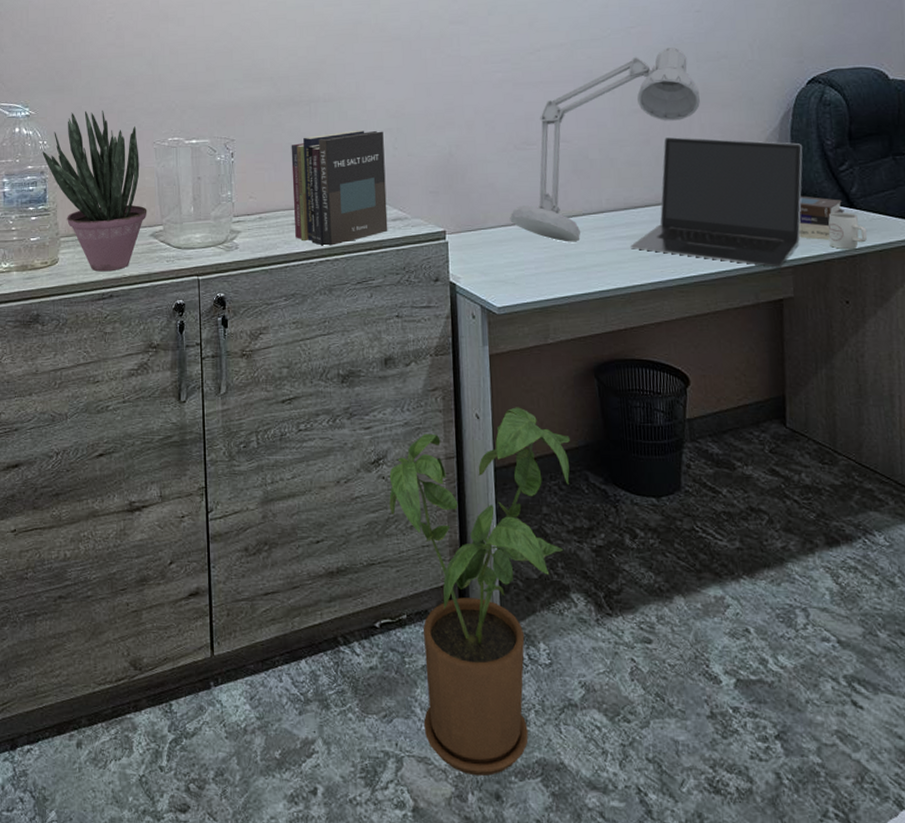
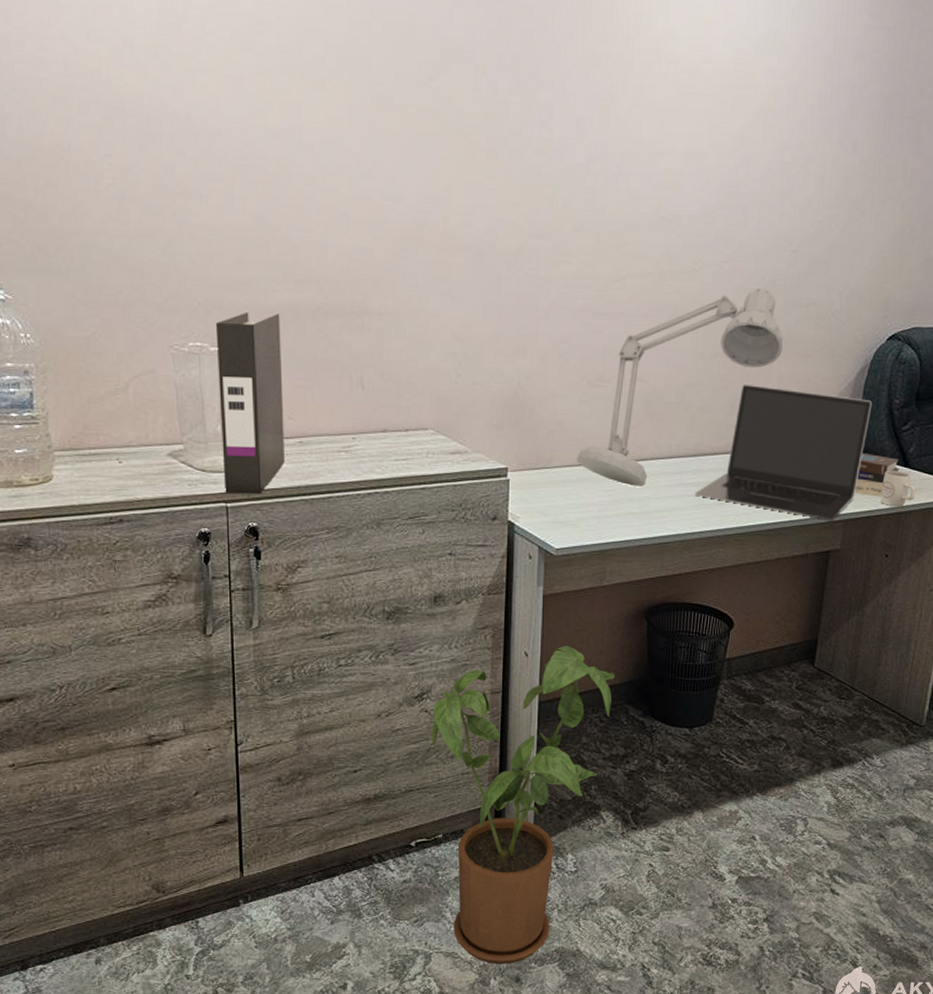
potted plant: present [42,110,147,272] -> none [25,300,164,493]
binder: none [189,108,247,268] -> present [215,313,285,495]
books: present [291,130,388,246] -> none [338,350,446,477]

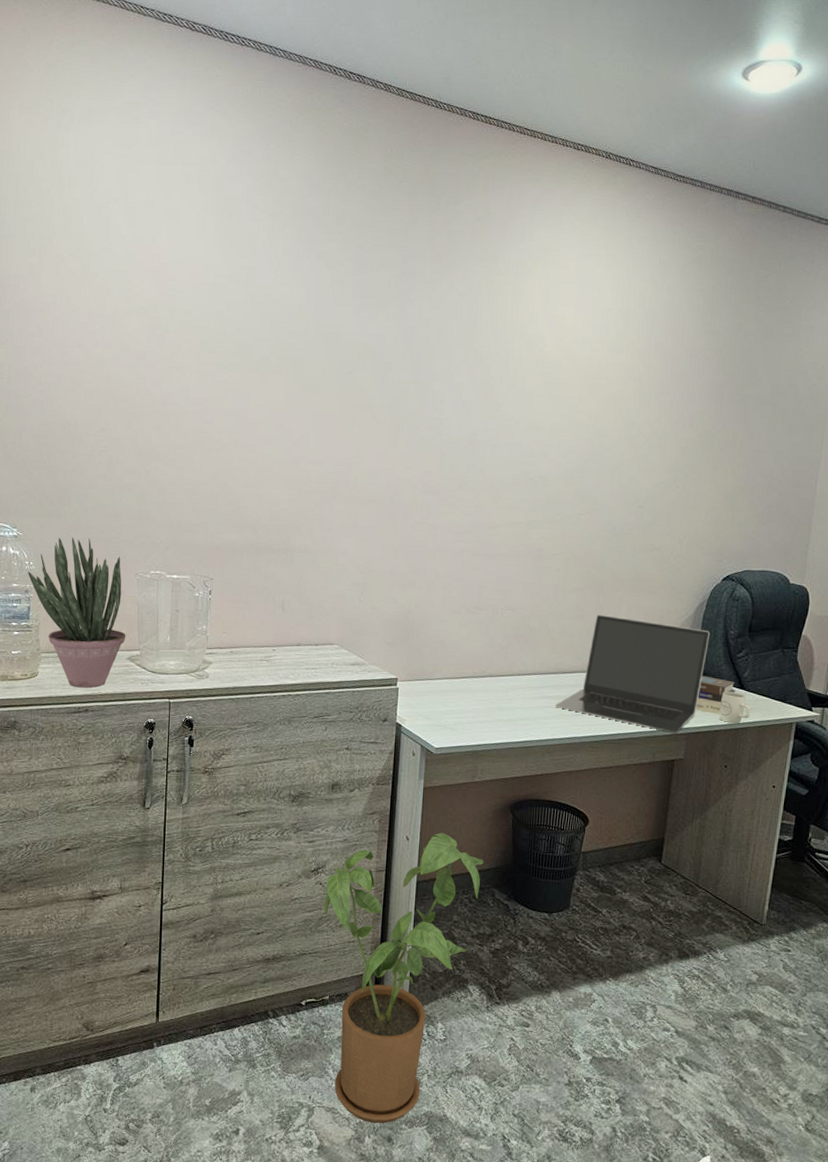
potted plant: none [25,300,164,493] -> present [28,537,126,688]
binder: present [215,313,285,495] -> none [169,549,222,693]
desk lamp: present [576,289,783,487] -> none [455,536,632,698]

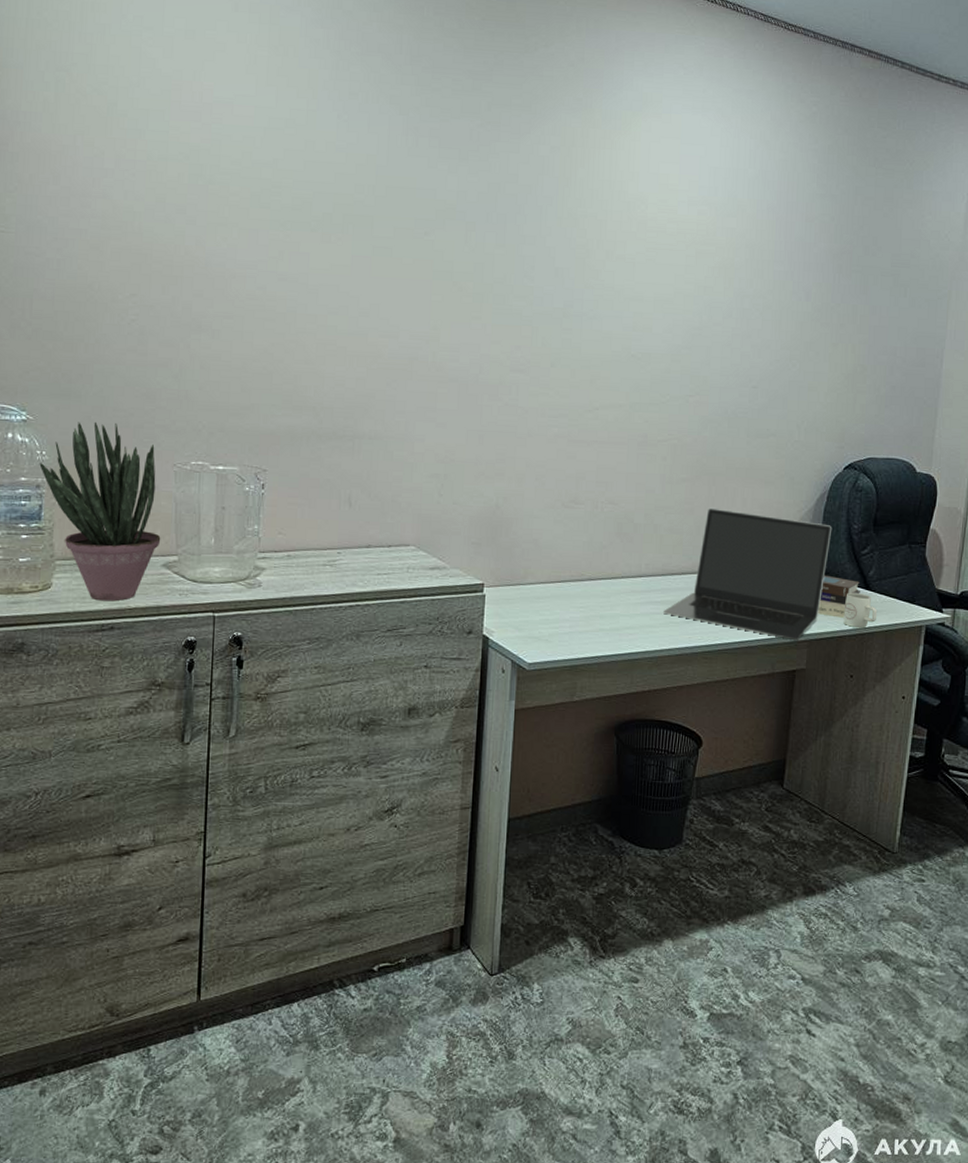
house plant: present [323,832,483,1124] -> none [399,761,584,1107]

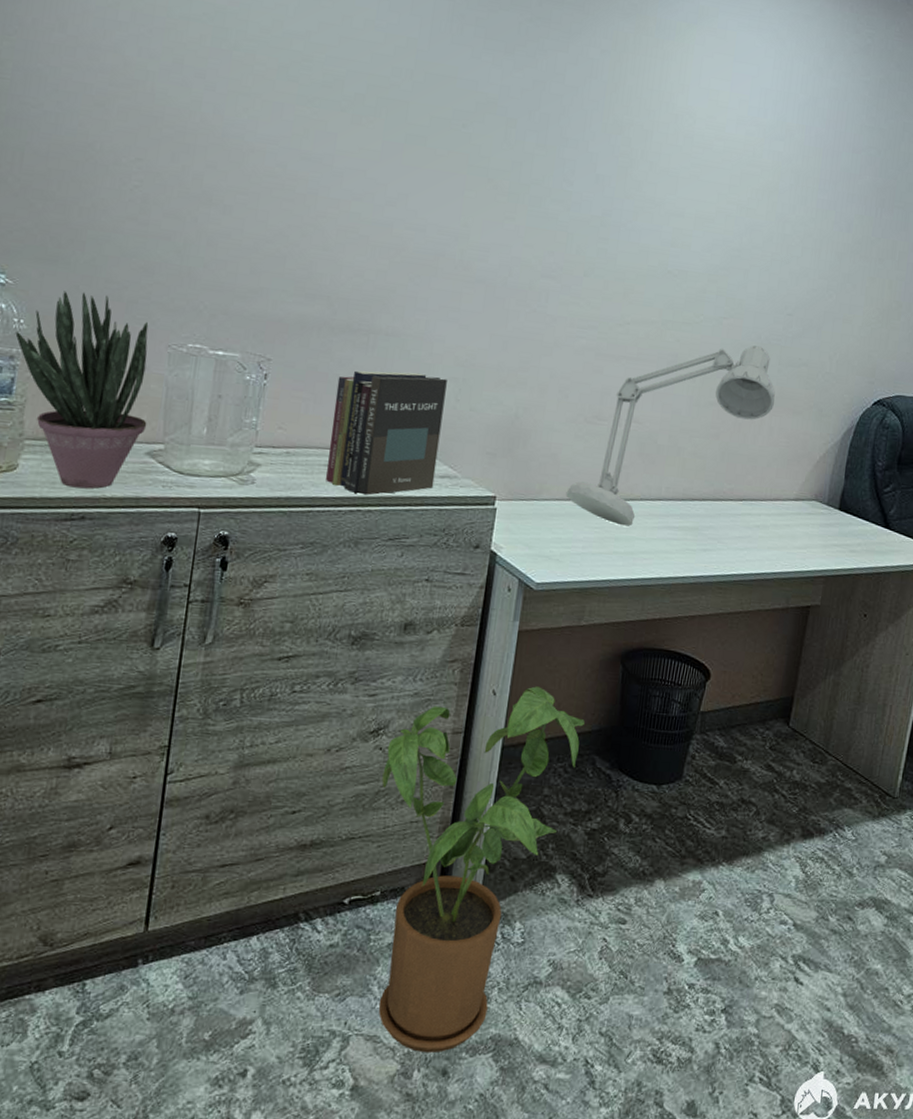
books: none [325,472,430,591] -> present [326,370,447,496]
house plant: none [399,761,584,1107] -> present [378,686,585,1053]
desk lamp: none [550,420,746,604] -> present [566,345,775,527]
laptop: present [664,507,832,641] -> none [681,434,857,576]
books: present [818,575,860,618] -> none [836,510,880,556]
mug: present [843,592,878,629] -> none [861,530,896,568]

